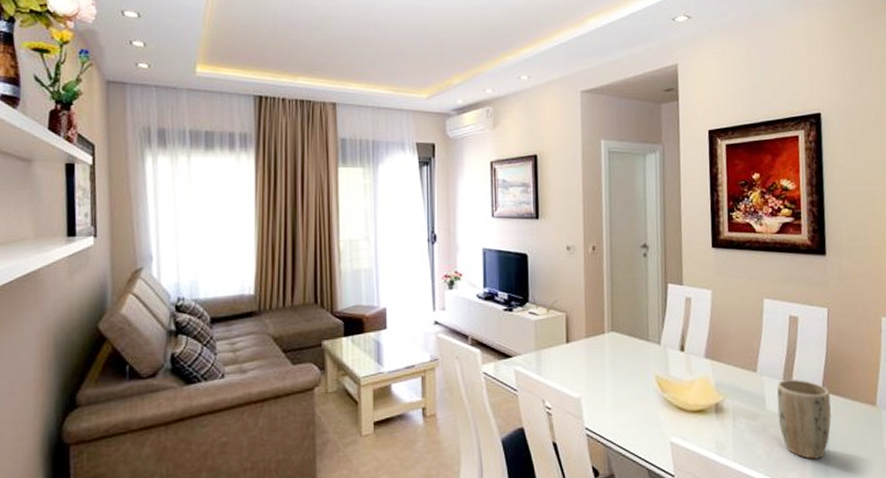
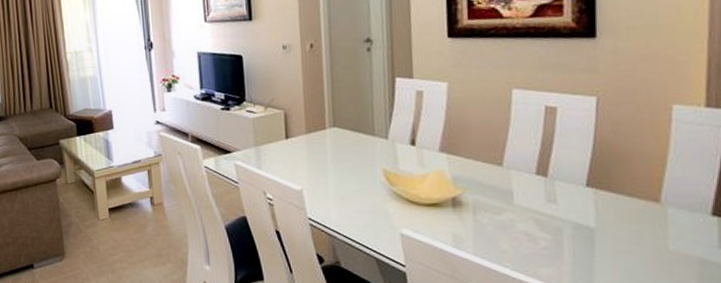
plant pot: present [777,379,831,459] -> none [527,173,598,257]

